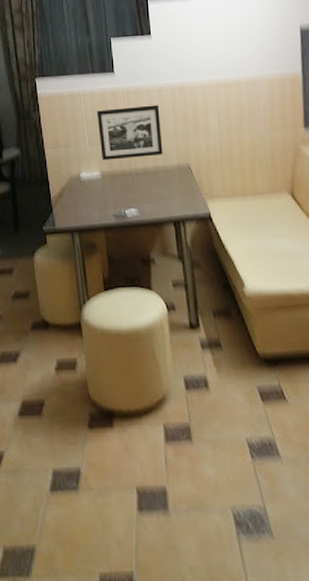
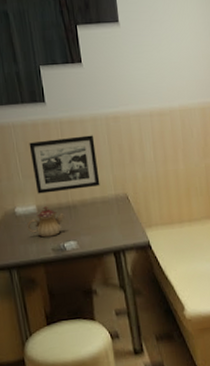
teapot: none [91,173,127,203] -> present [27,206,65,238]

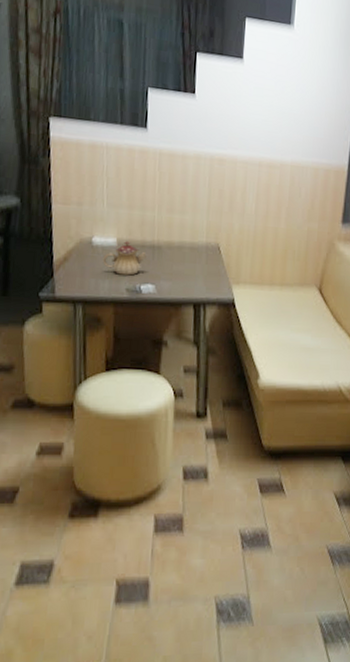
picture frame: present [29,135,100,194] -> none [120,168,194,230]

